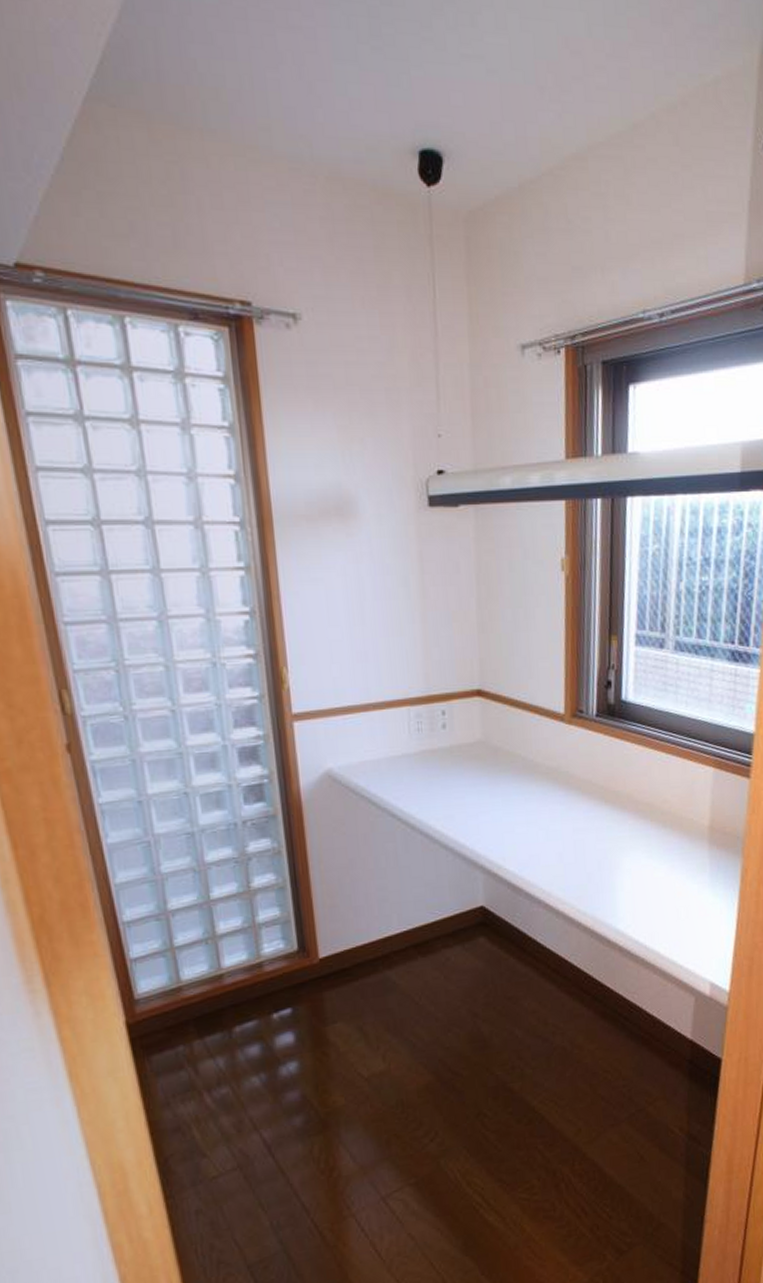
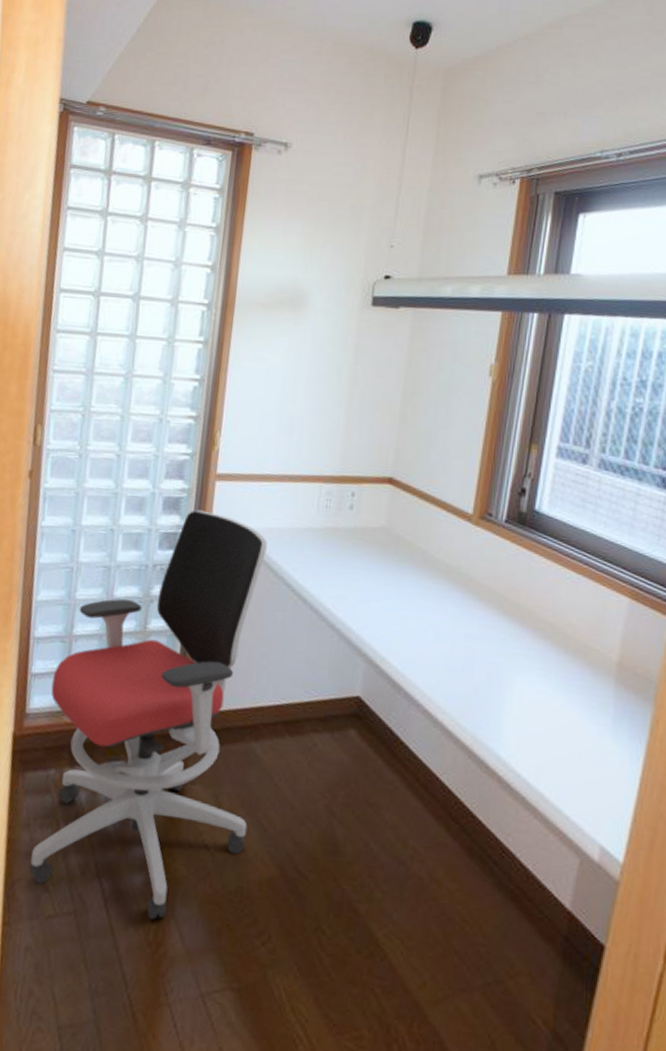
office chair: none [156,755,397,1153] -> present [29,510,268,920]

